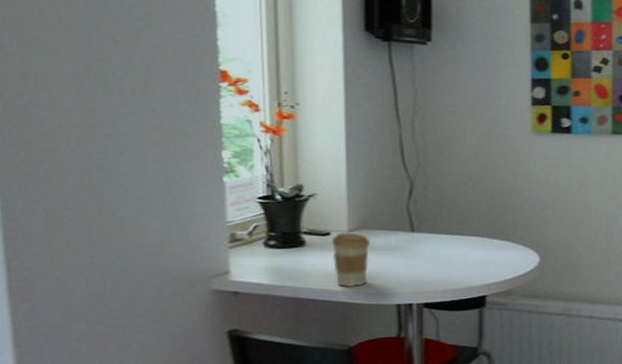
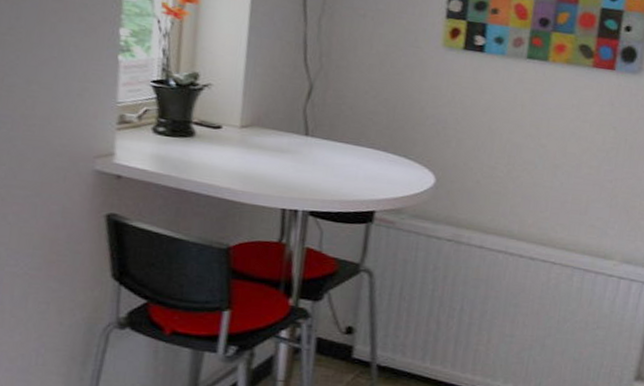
coffee cup: present [331,232,371,288] -> none [221,127,262,186]

